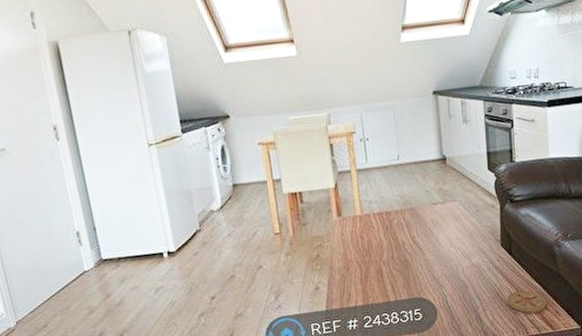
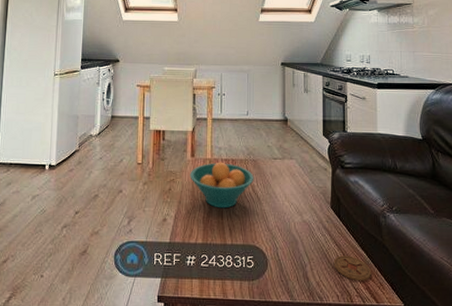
fruit bowl: none [338,216,413,267] -> present [190,162,254,209]

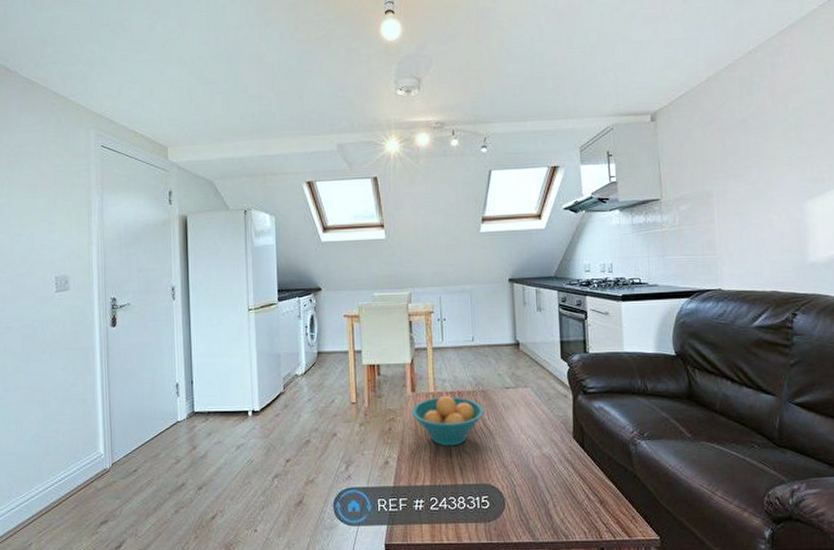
coaster: present [334,255,371,281] -> none [579,489,622,515]

